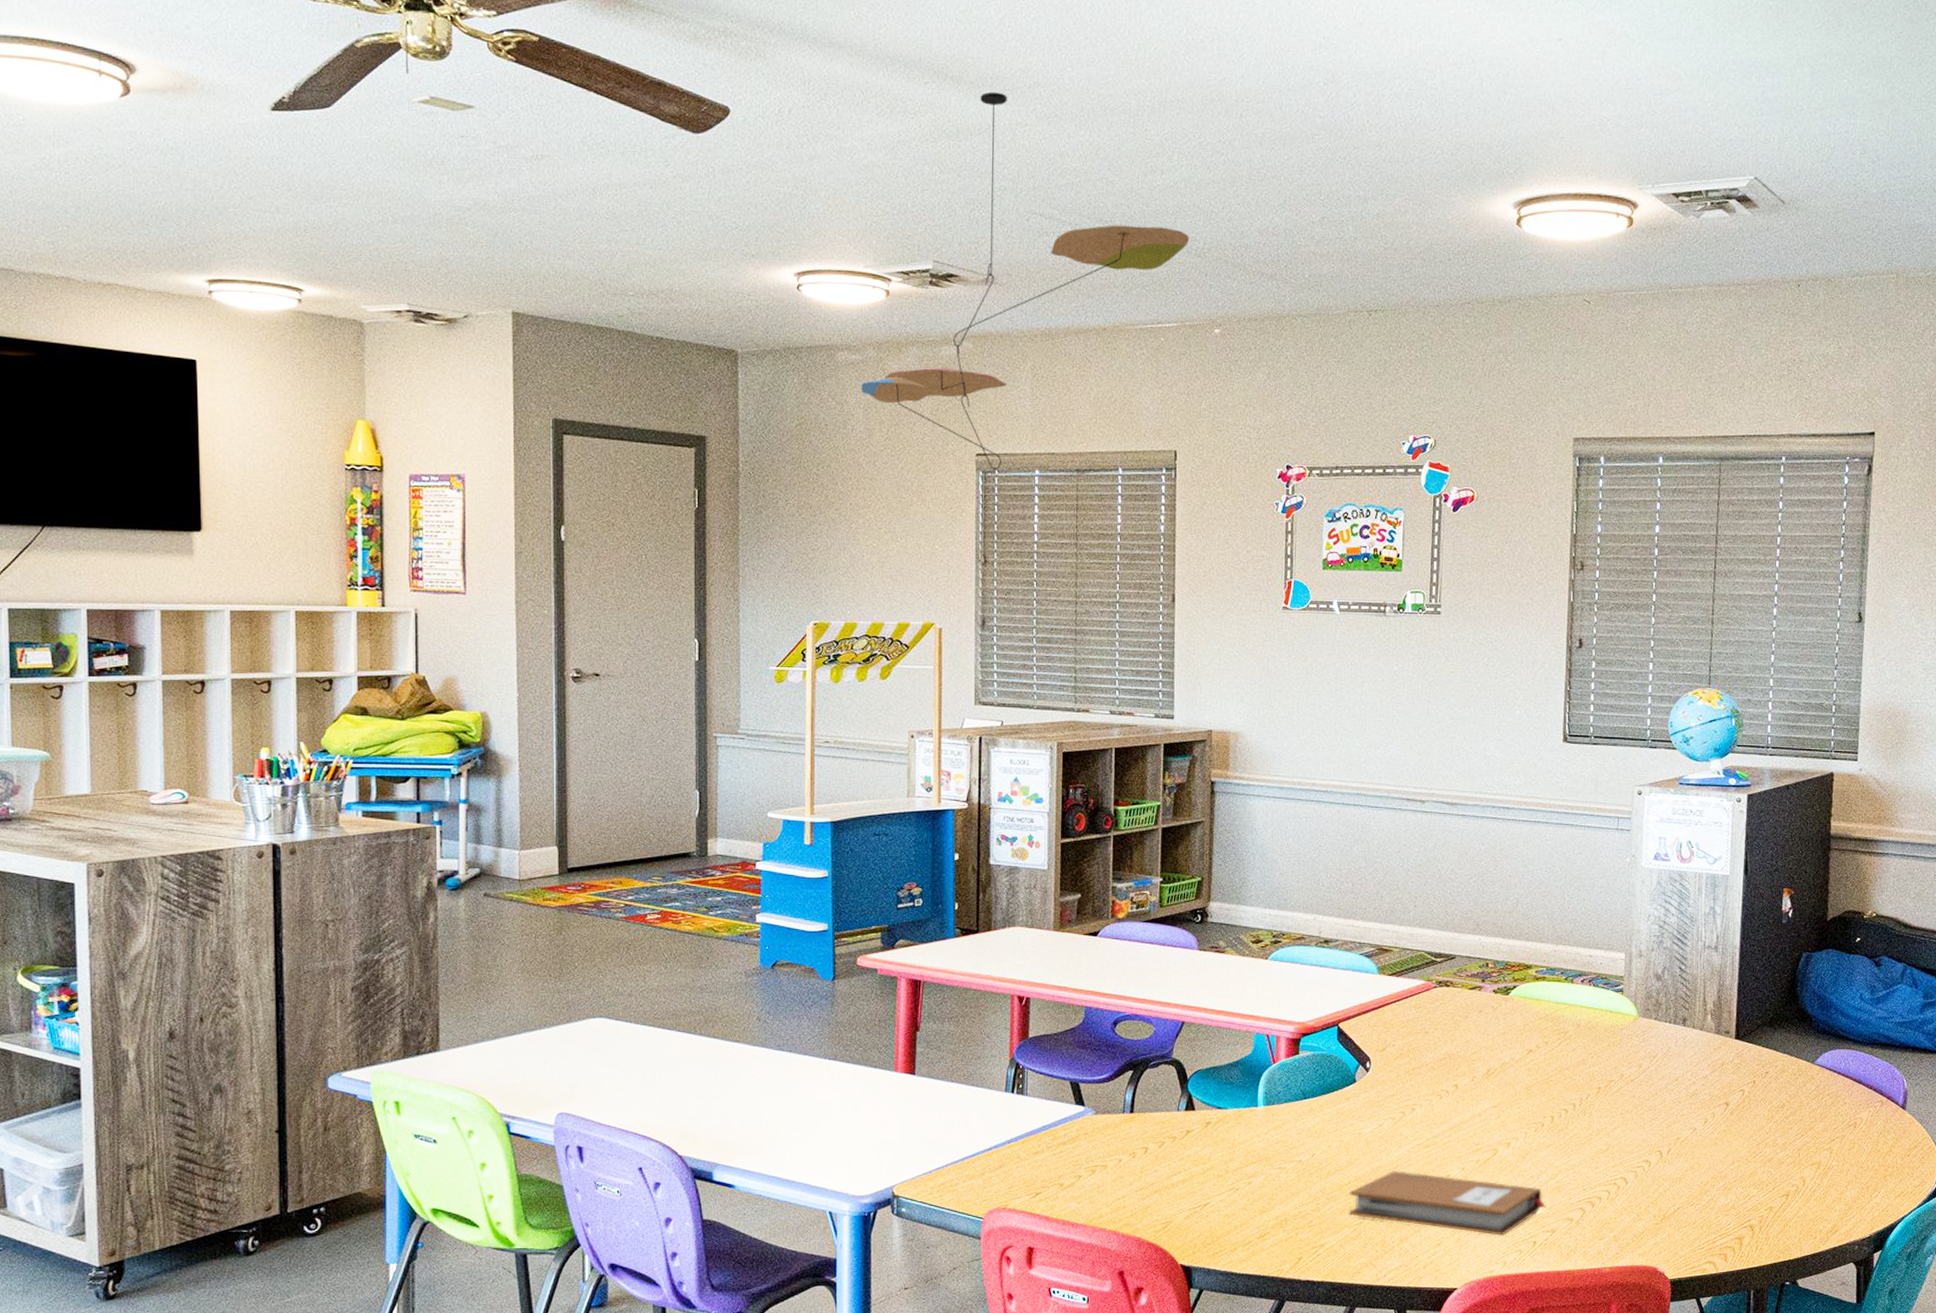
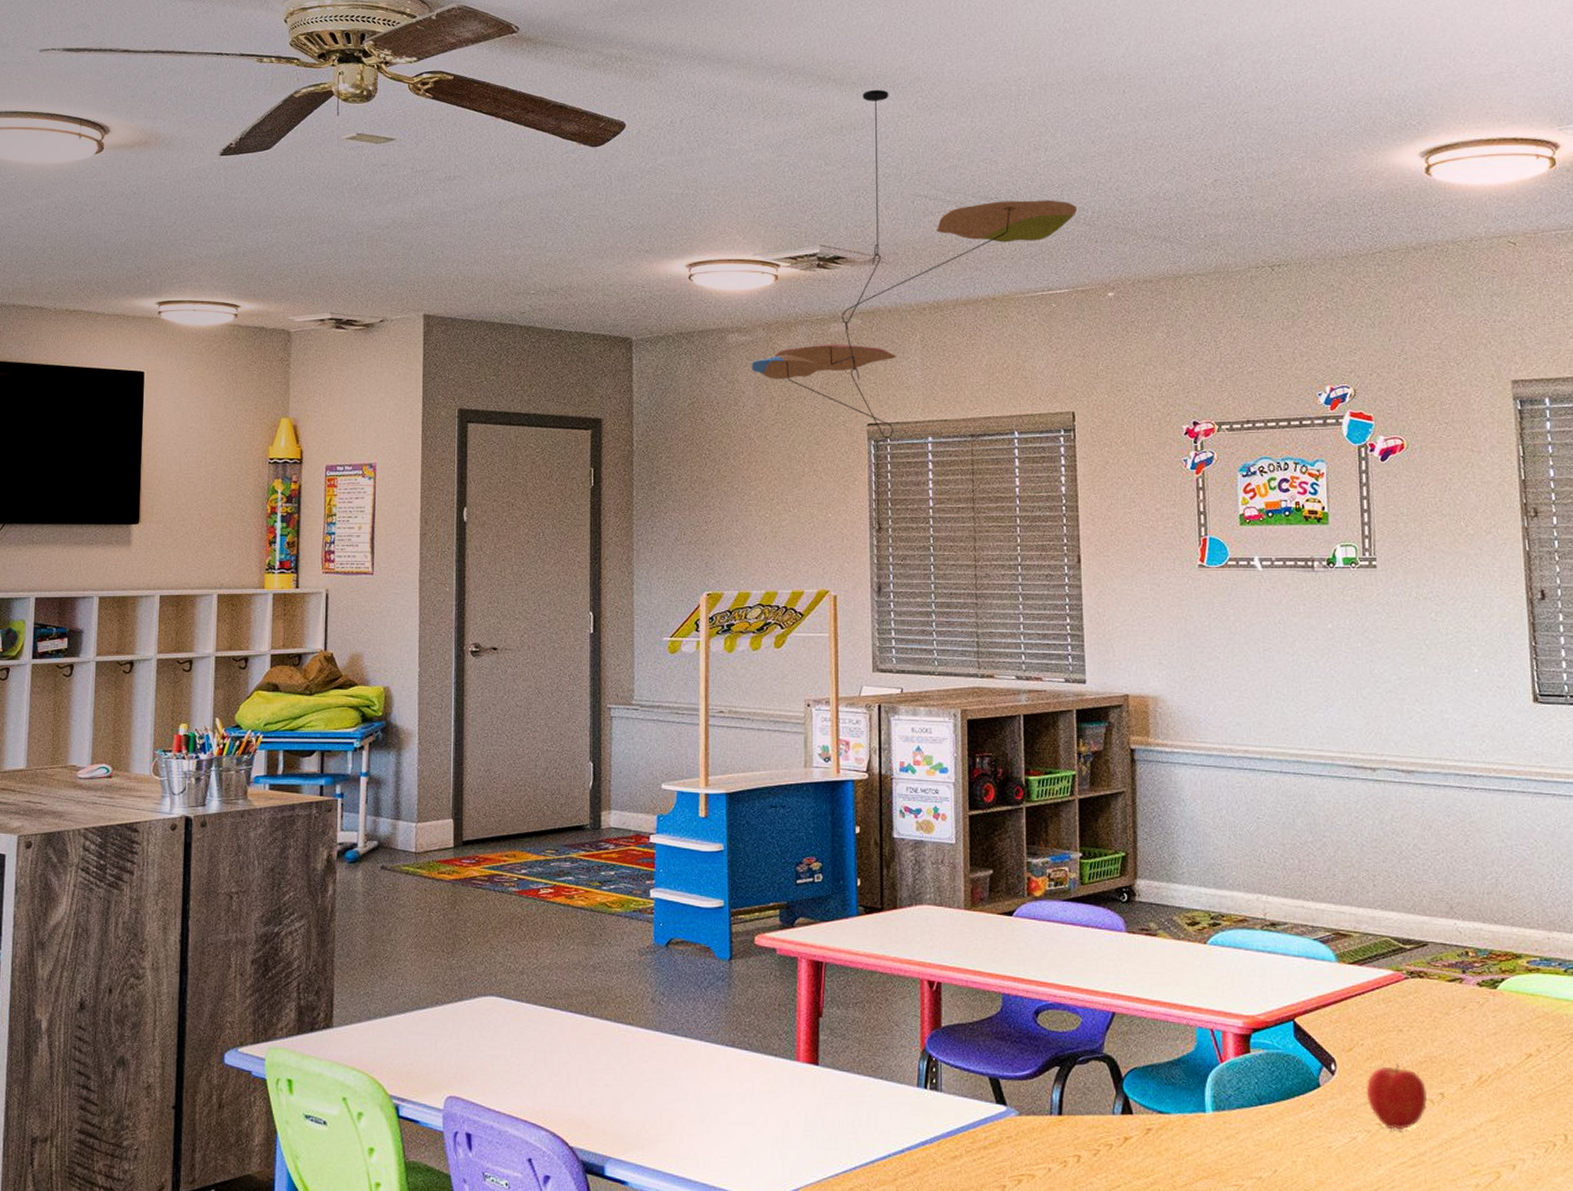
apple: none [1393,1060,1445,1117] -> present [1365,1062,1428,1130]

